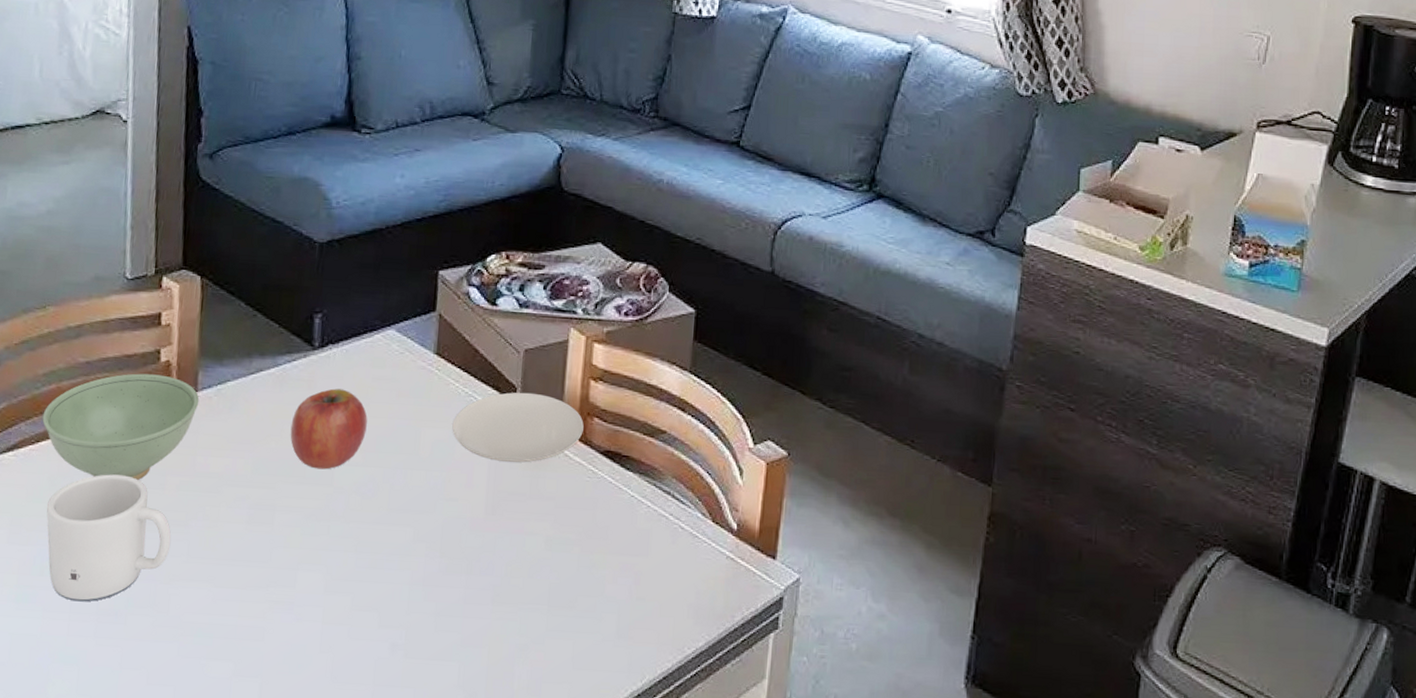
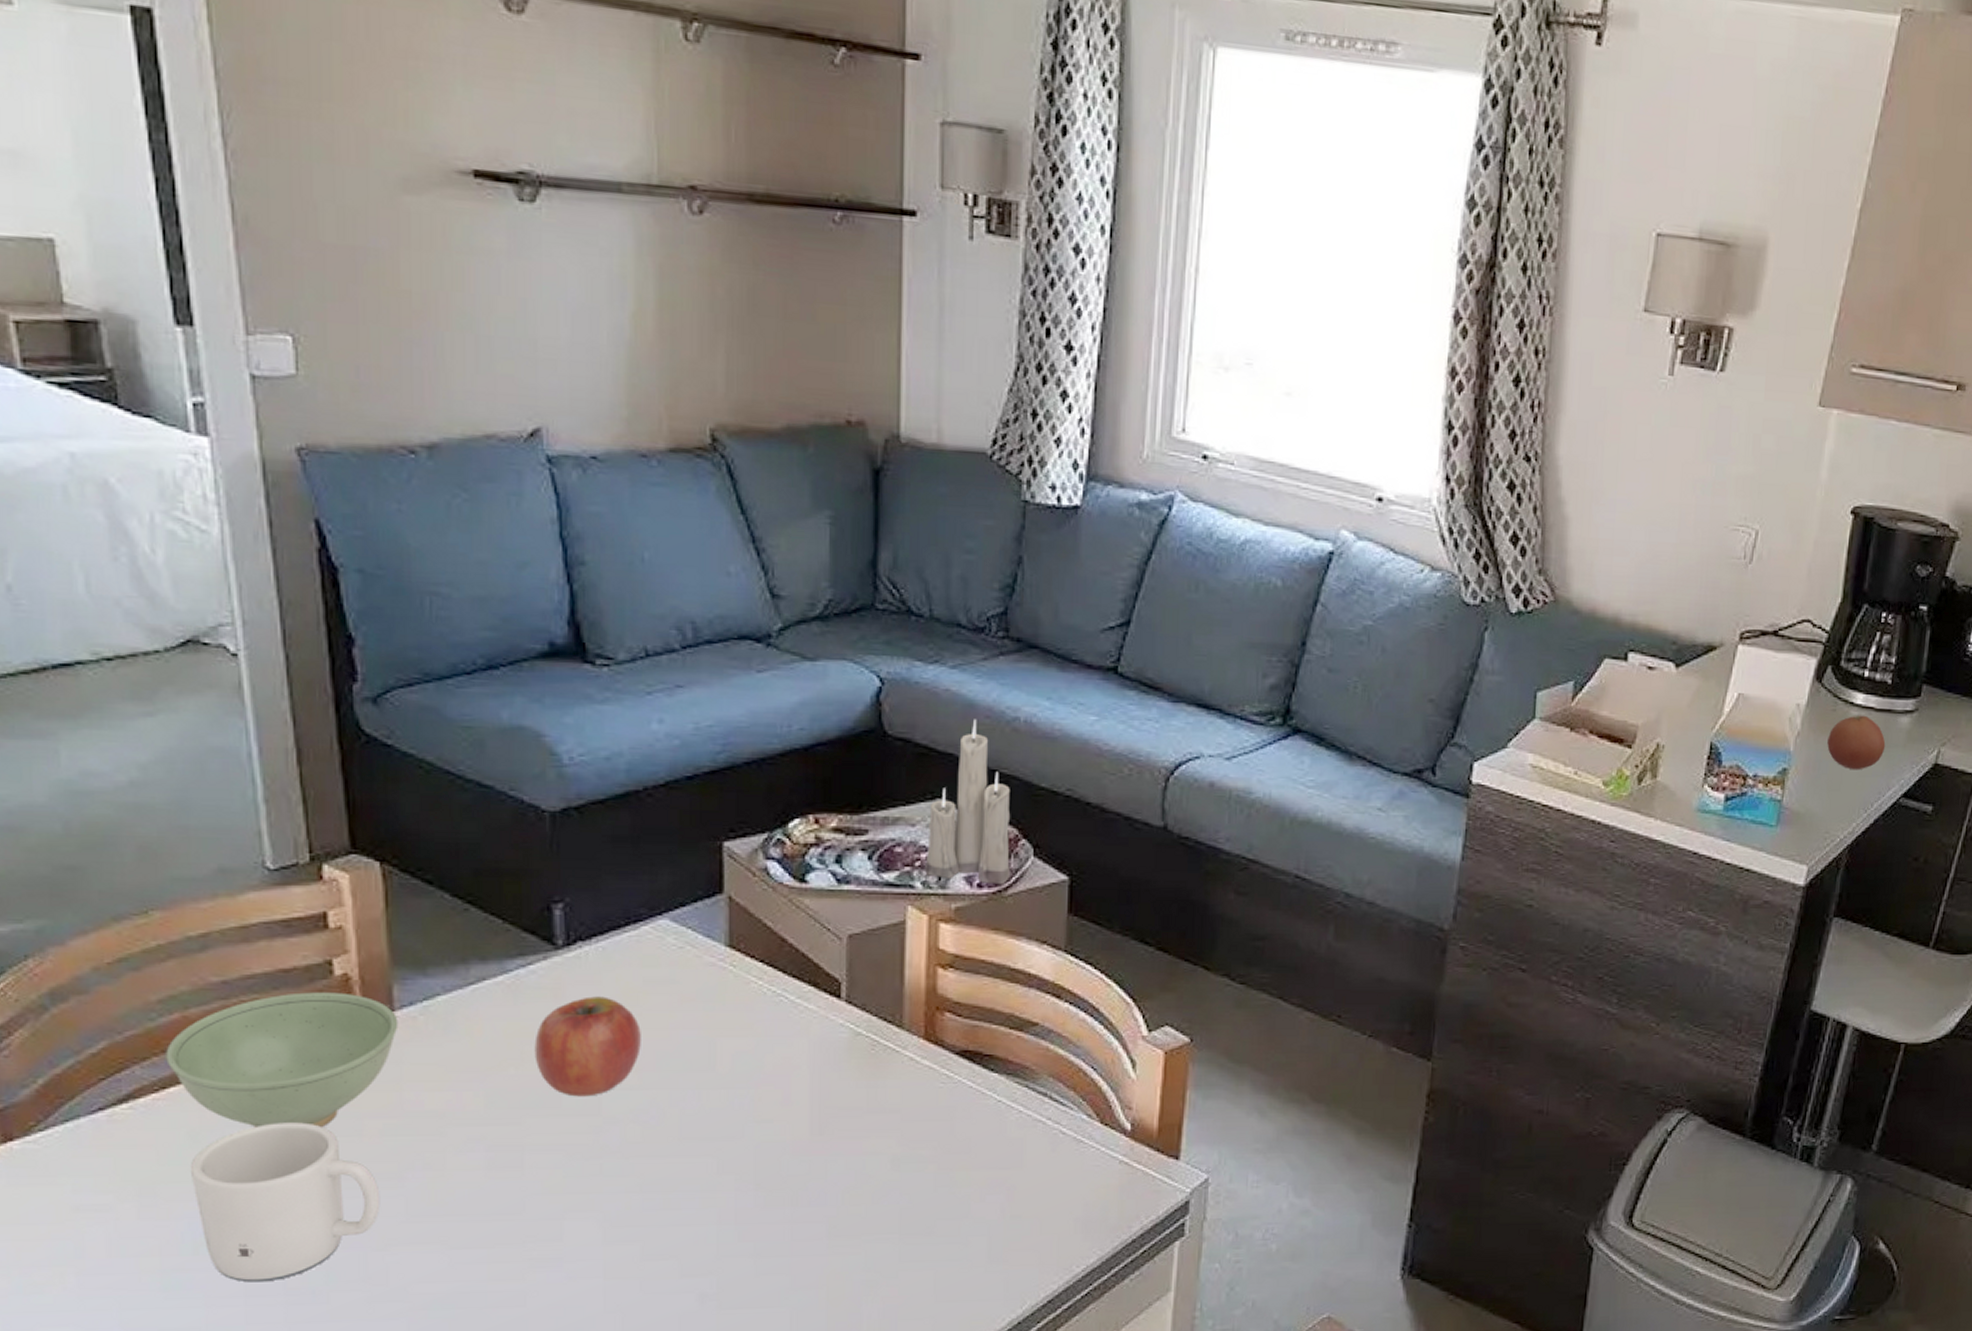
plate: present [452,392,584,463] -> none [758,987,932,1071]
candle: none [584,180,653,314] -> present [924,719,1011,885]
fruit: none [1341,195,1396,244] -> present [1827,715,1886,770]

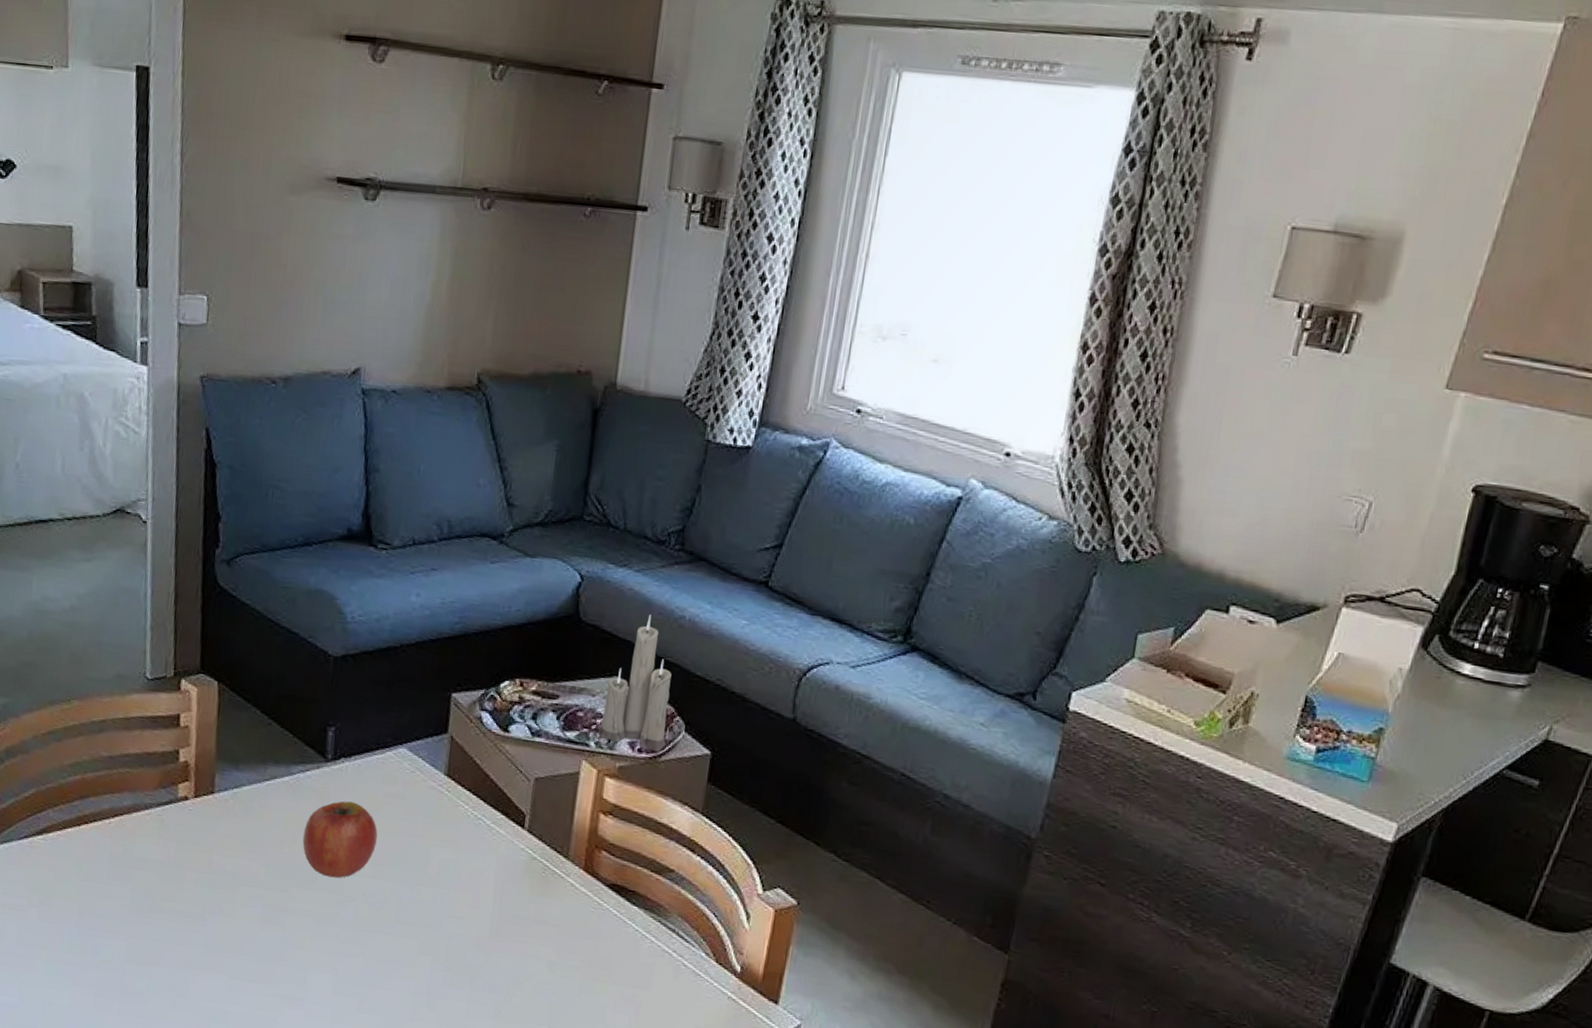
bowl: present [166,992,399,1128] -> none [68,770,216,872]
mug: present [190,1122,381,1283] -> none [73,864,190,981]
fruit: present [1827,715,1886,770] -> none [1428,684,1492,738]

